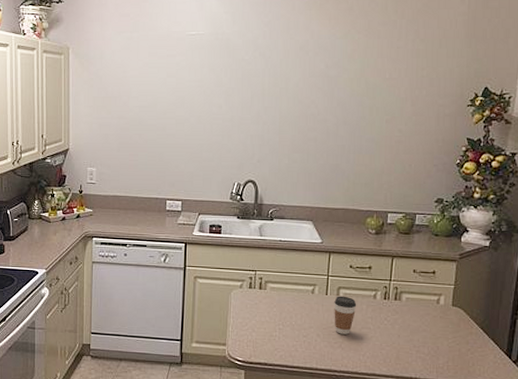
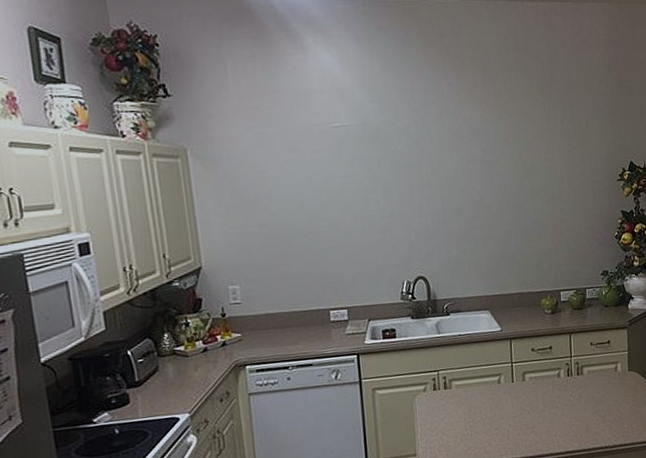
coffee cup: present [334,296,357,335] -> none [521,380,543,419]

